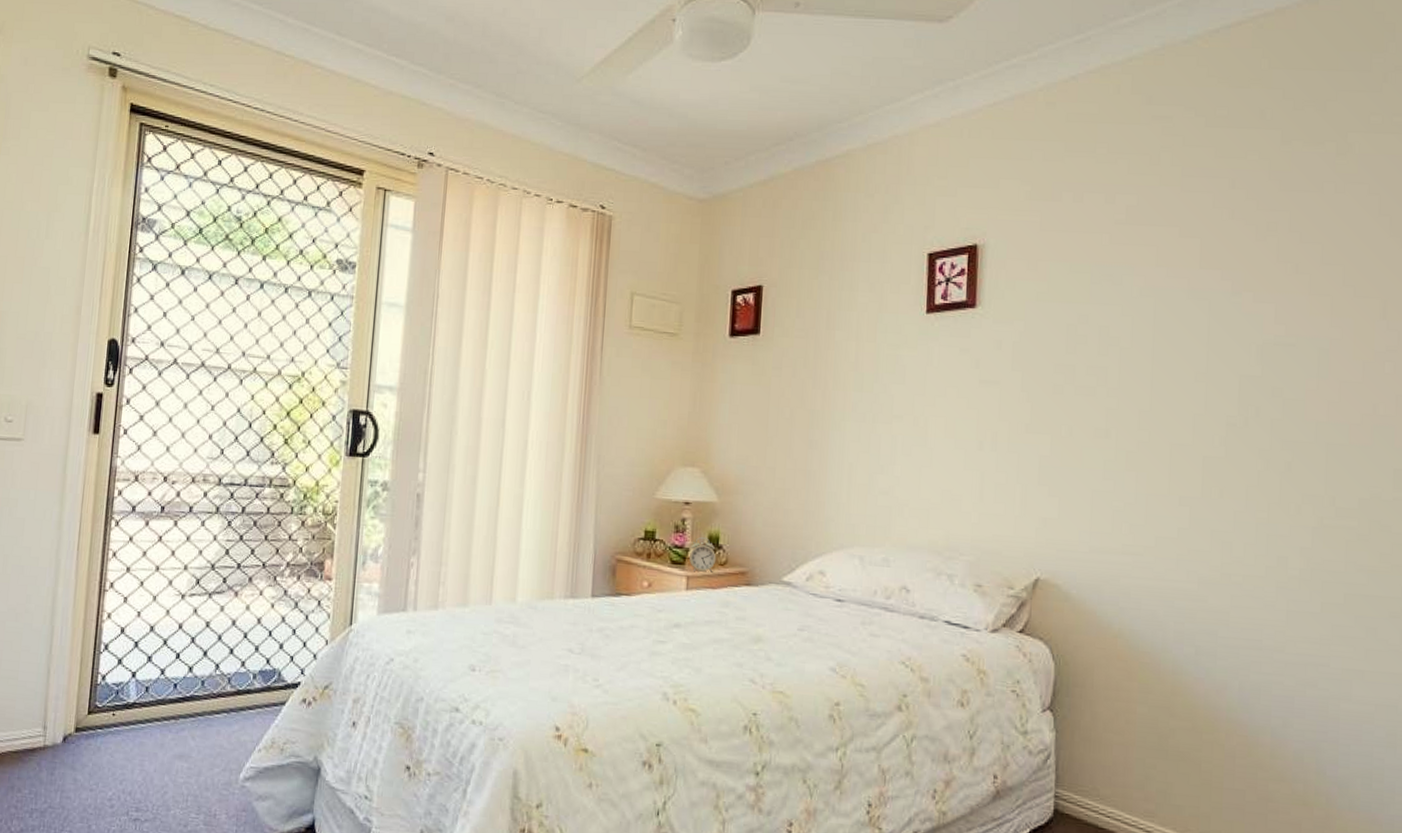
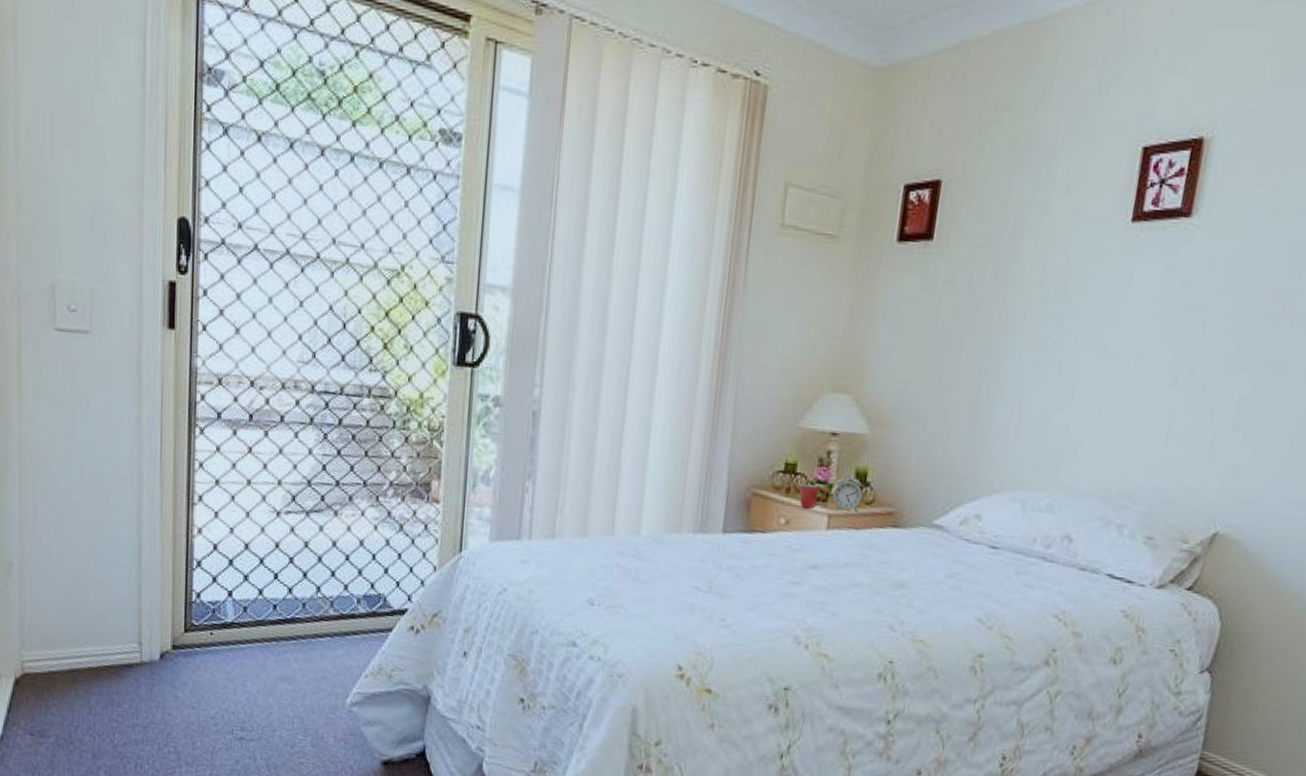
mug: none [658,549,684,572] -> present [799,484,827,509]

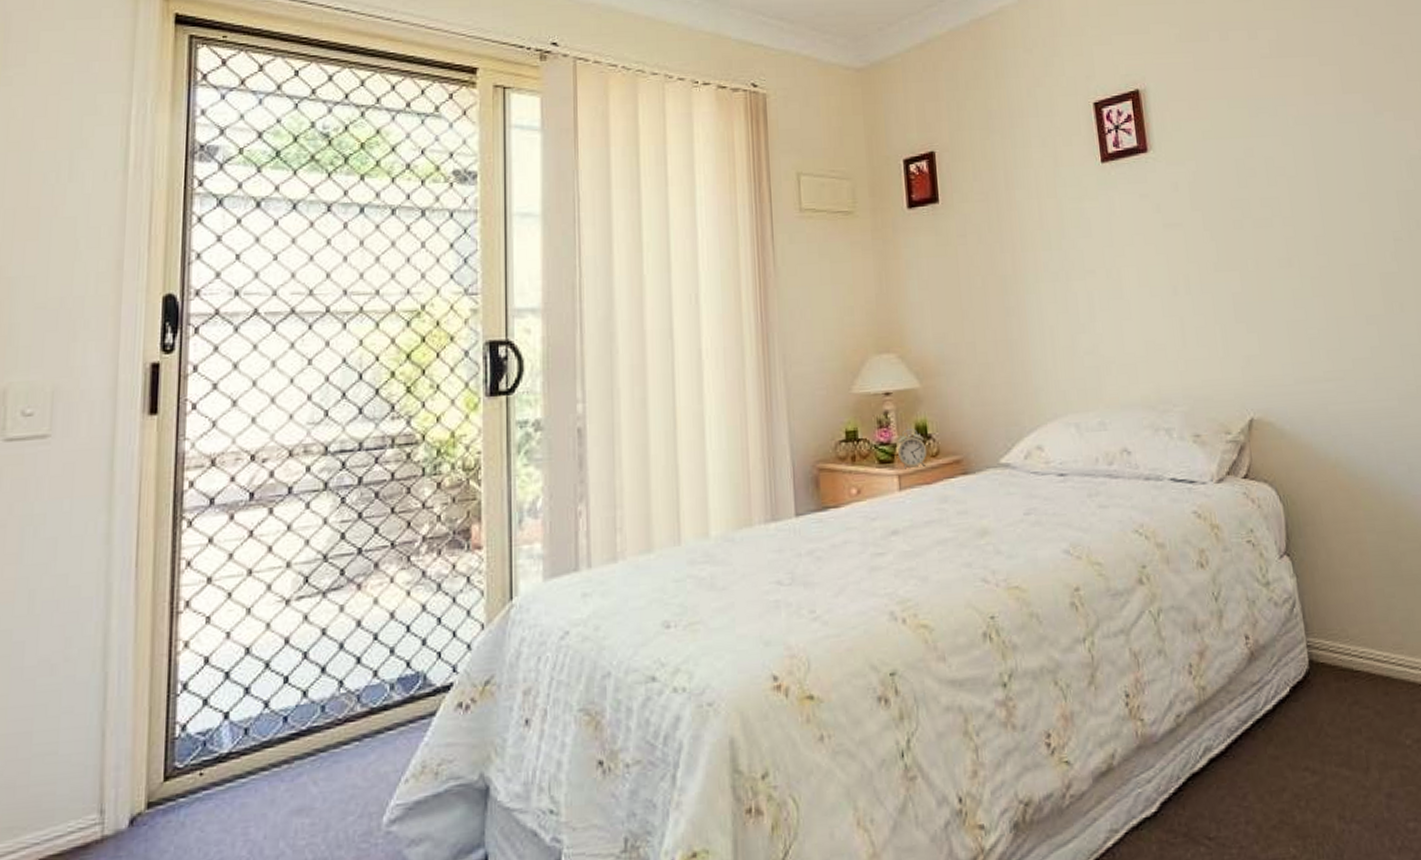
mug: present [799,484,827,509] -> none [863,448,892,474]

